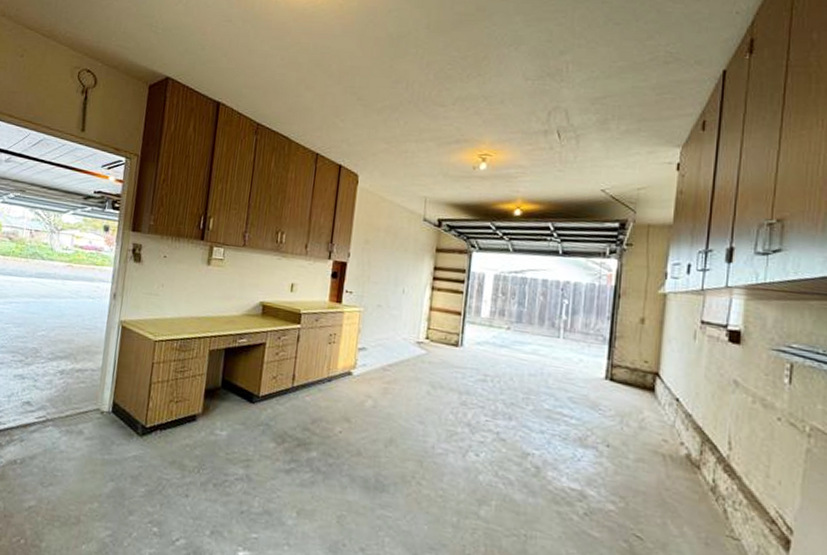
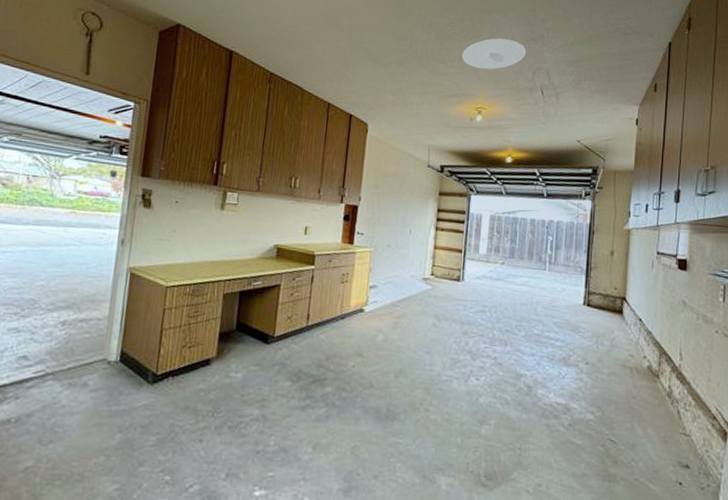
ceiling light: none [464,75,541,112] -> present [462,38,527,70]

